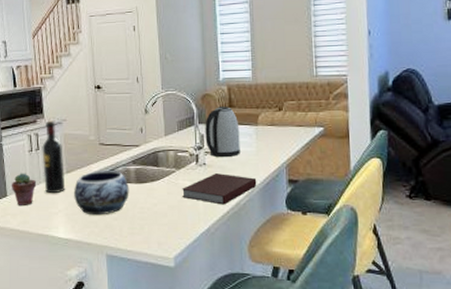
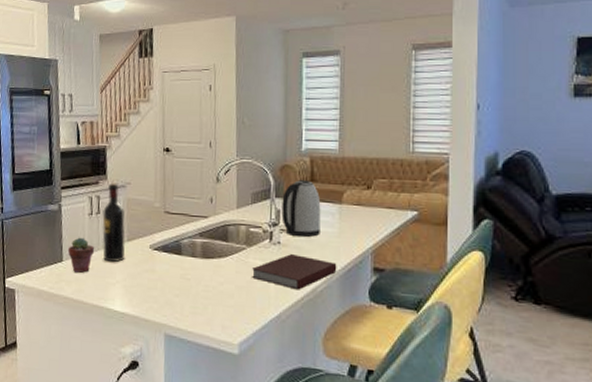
decorative bowl: present [74,171,129,215] -> none [134,241,194,290]

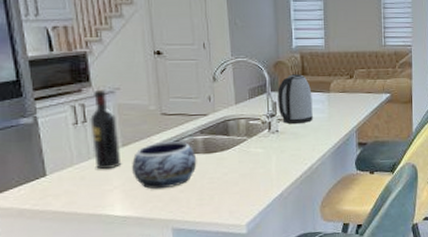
potted succulent: present [67,237,95,274] -> none [51,148,85,186]
decorative bowl: none [134,241,194,290] -> present [132,141,197,190]
notebook: present [252,254,337,290] -> none [254,139,329,170]

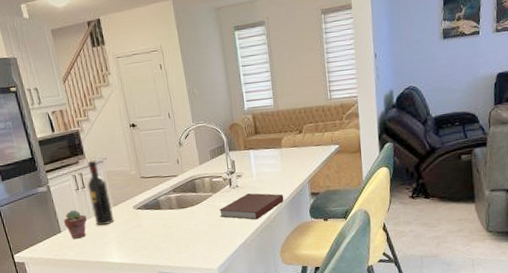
potted succulent: none [51,148,85,186] -> present [63,210,87,240]
decorative bowl: present [132,141,197,190] -> none [122,199,173,241]
notebook: none [254,139,329,170] -> present [219,193,284,220]
kettle: present [277,74,313,124] -> none [234,133,268,179]

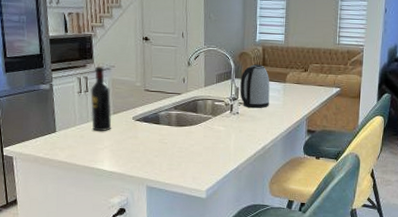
potted succulent: present [63,210,87,240] -> none [60,112,85,142]
notebook: present [219,193,284,220] -> none [216,121,281,148]
kettle: none [234,133,268,179] -> present [240,64,270,108]

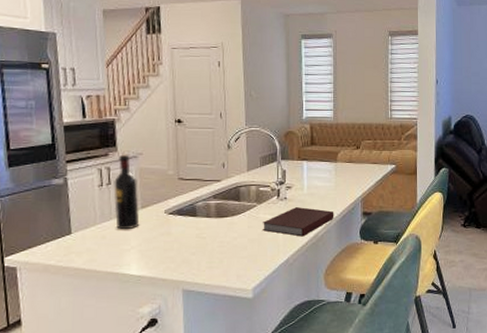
notebook: none [216,121,281,148] -> present [263,207,334,237]
kettle: present [240,64,270,108] -> none [287,144,320,191]

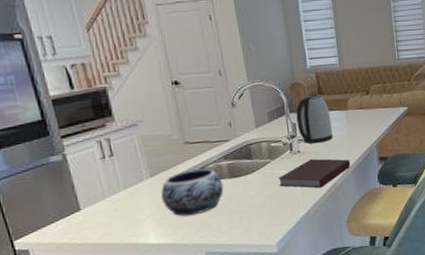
wine bottle: present [114,154,140,230] -> none [116,123,151,201]
decorative bowl: none [149,205,209,251] -> present [161,168,224,217]
kettle: none [287,144,320,191] -> present [296,94,333,144]

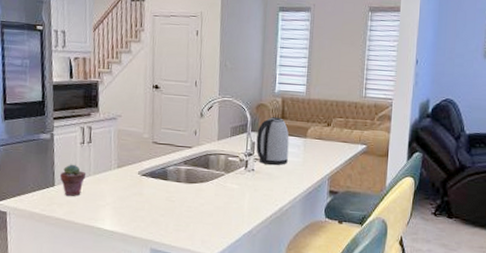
potted succulent: none [83,182,116,219] -> present [59,164,87,197]
decorative bowl: present [161,168,224,217] -> none [123,168,179,211]
notebook: present [279,158,351,188] -> none [229,179,300,209]

